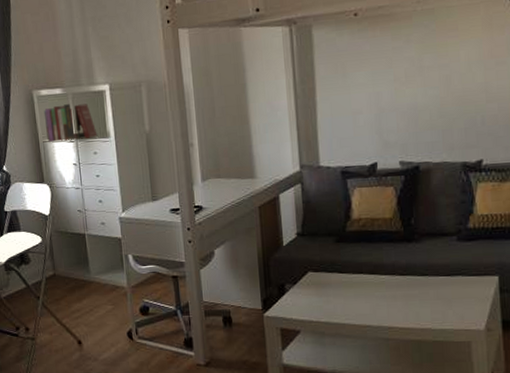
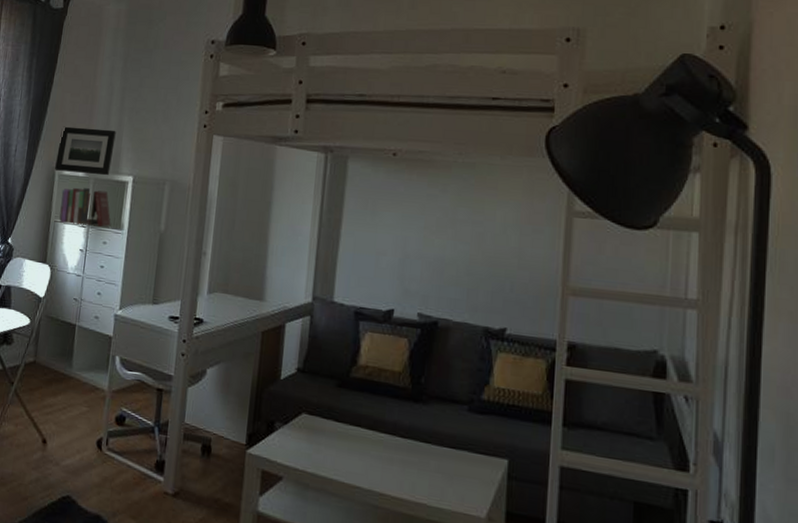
picture frame: none [29,42,86,93] -> present [55,126,116,175]

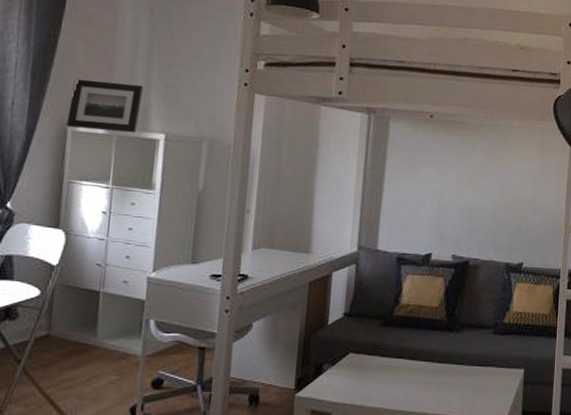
books: present [59,188,111,227] -> none [74,146,140,188]

